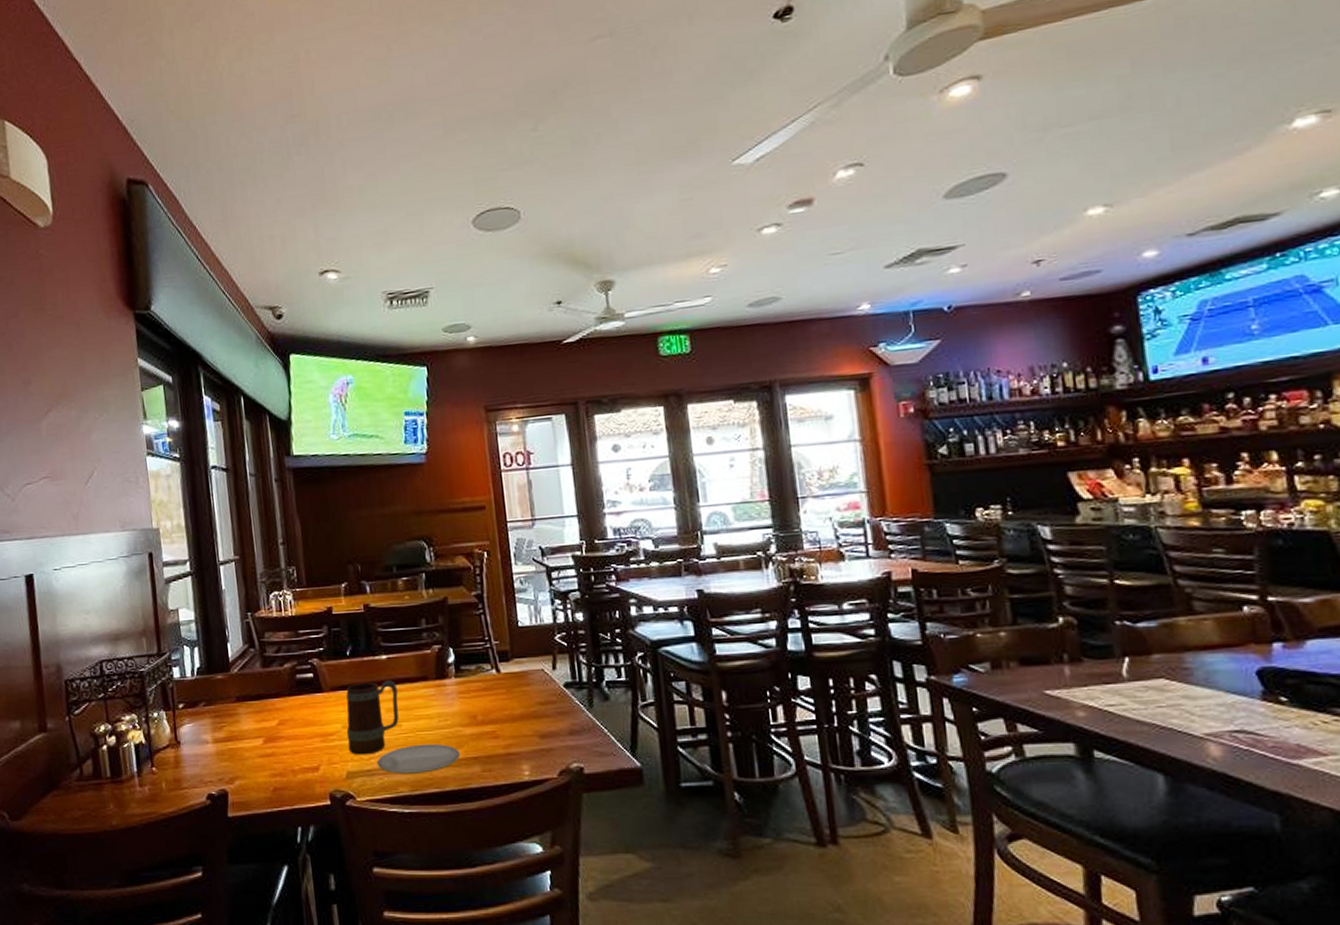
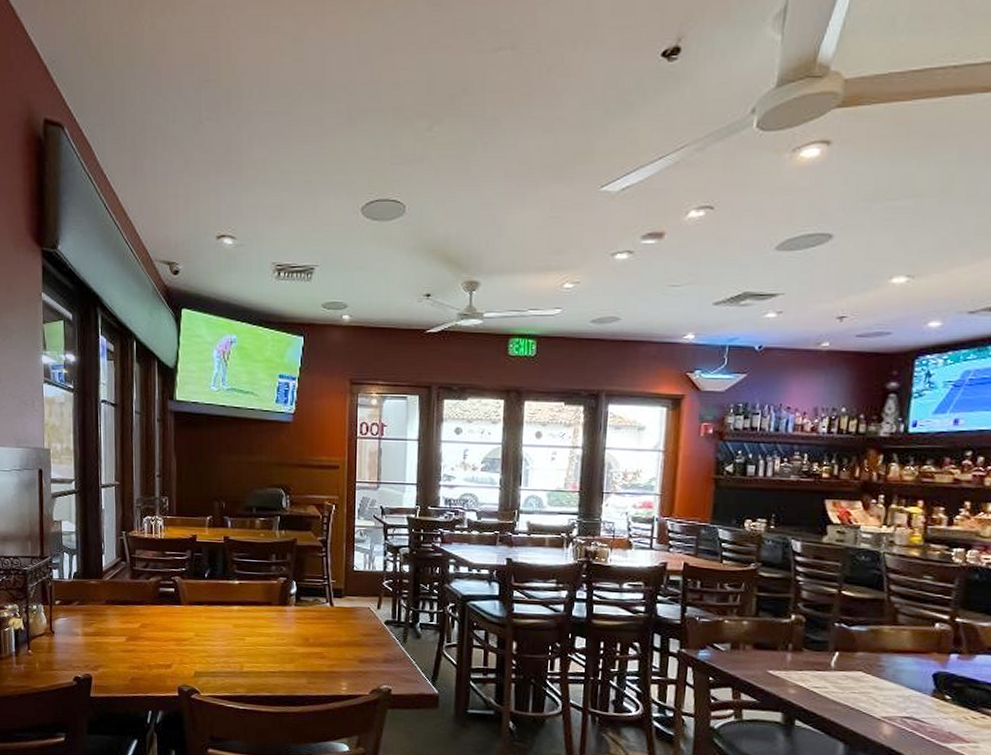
beer mug: present [346,680,399,755] -> none [198,601,246,660]
plate: present [376,743,461,774] -> none [220,656,292,680]

